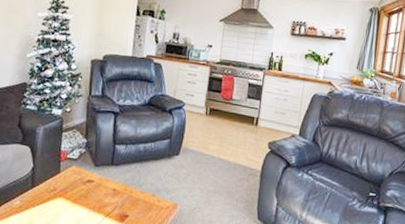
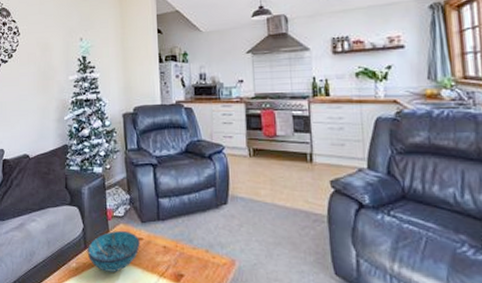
decorative bowl: none [33,172,91,211] -> present [87,230,140,272]

